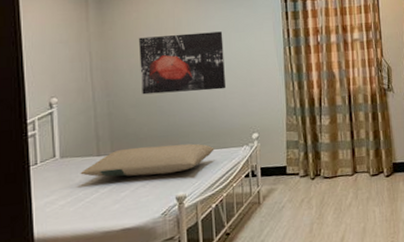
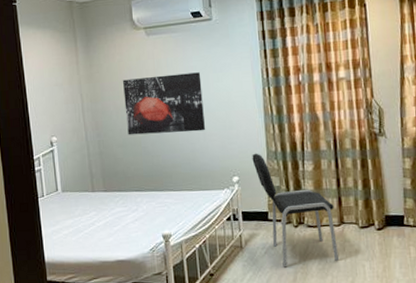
pillow: present [80,143,214,177] -> none [79,184,196,213]
chair: none [272,109,352,220] -> present [252,153,339,268]

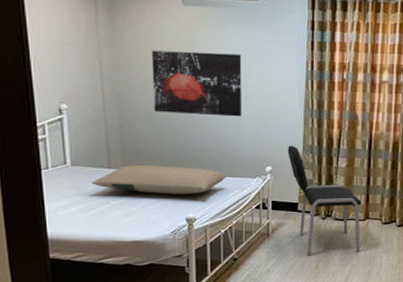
pillow: none [79,184,196,213] -> present [91,164,226,195]

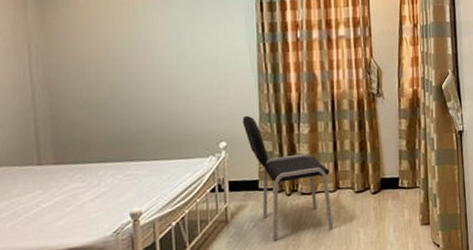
pillow: present [91,164,226,195] -> none [17,152,175,190]
wall art: present [152,50,242,117] -> none [87,24,189,96]

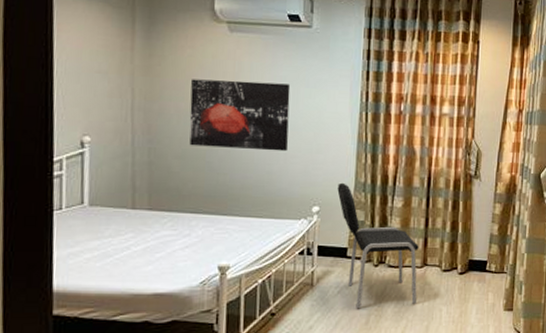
wall art: none [87,24,189,96] -> present [189,79,291,152]

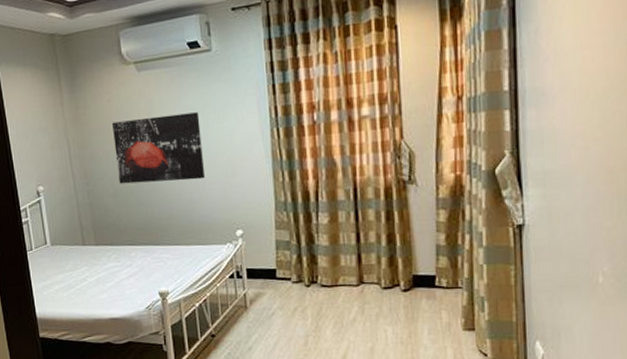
chair: present [337,182,419,309] -> none [258,203,356,330]

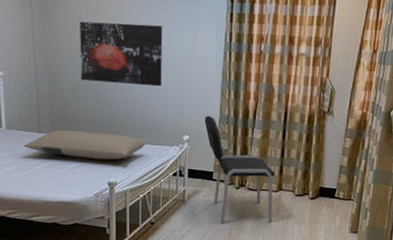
pillow: none [69,238,195,268] -> present [23,130,146,160]
chair: none [258,203,356,330] -> present [204,115,275,224]

